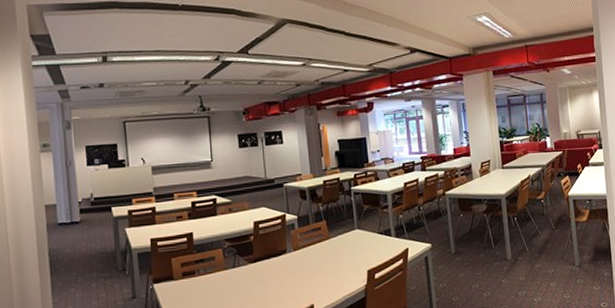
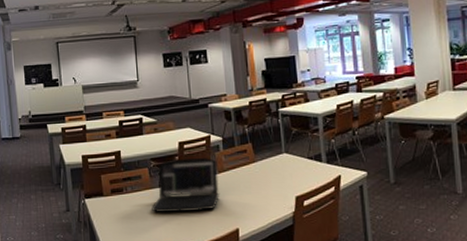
laptop: none [225,235,295,294] -> present [151,157,219,212]

